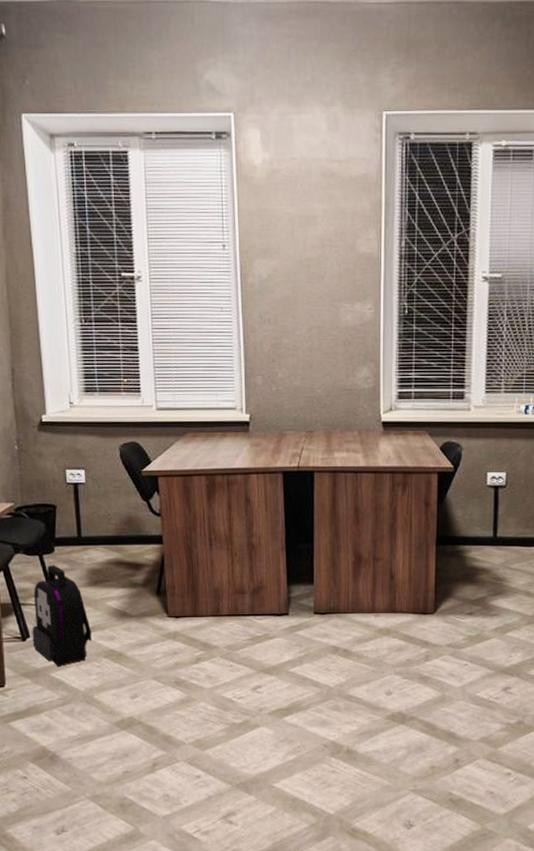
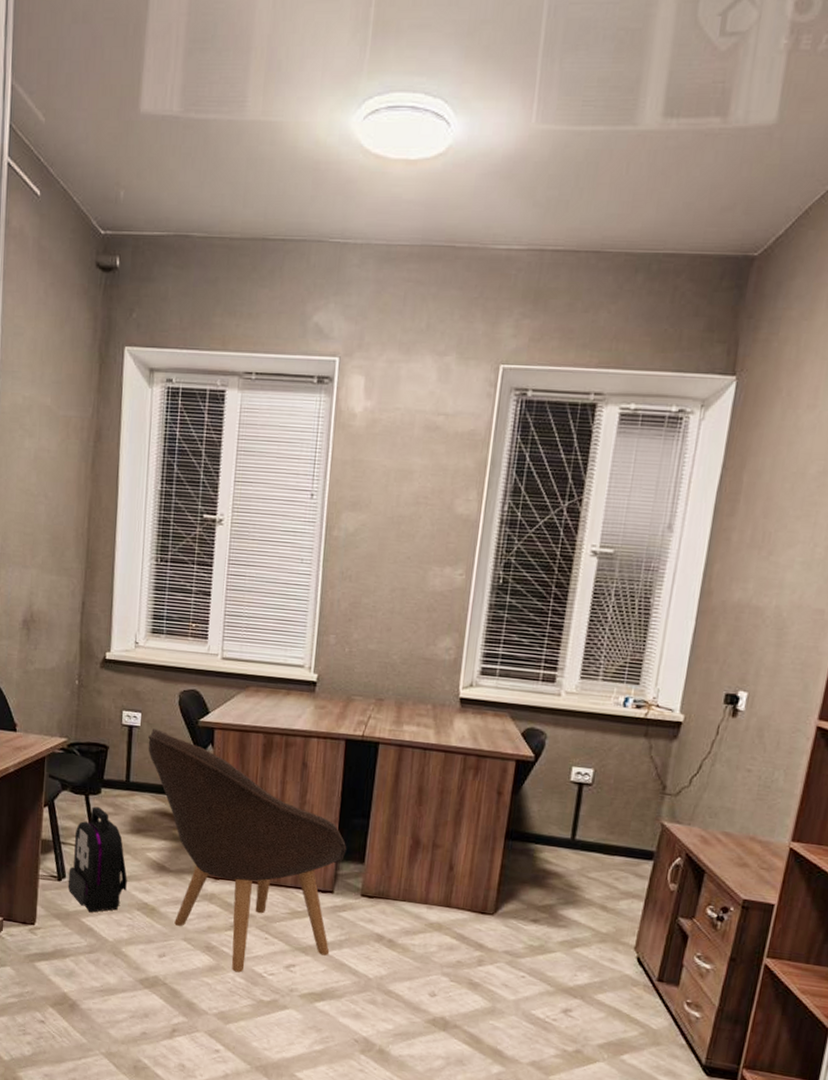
chair: none [94,483,296,701] -> present [148,729,347,973]

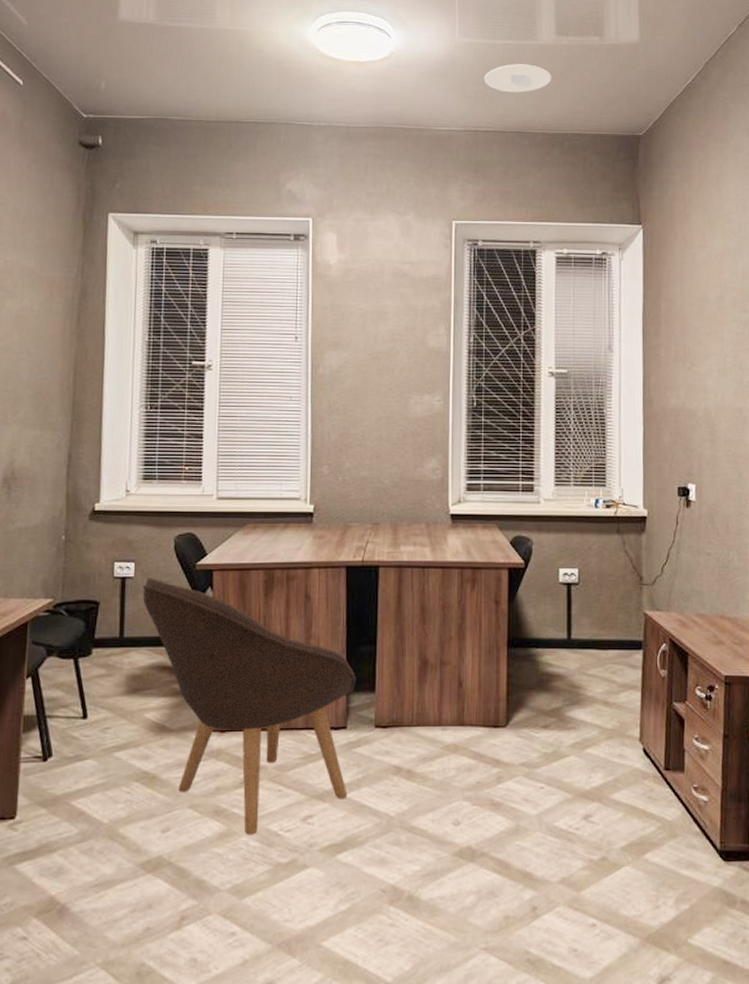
backpack: present [67,806,127,912] -> none [54,670,124,792]
recessed light: none [560,159,650,199] -> present [483,64,552,93]

